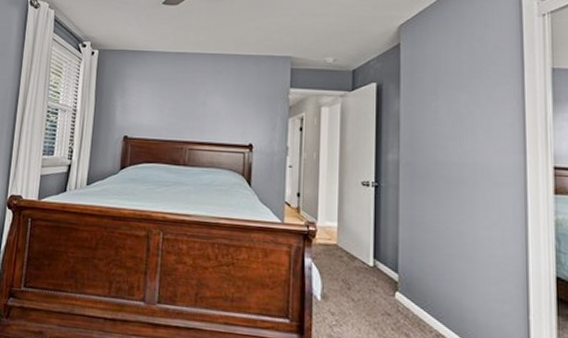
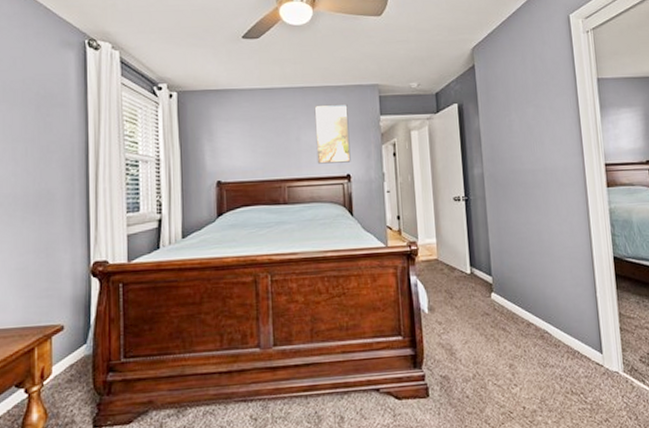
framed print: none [220,72,257,132] -> present [314,103,351,164]

